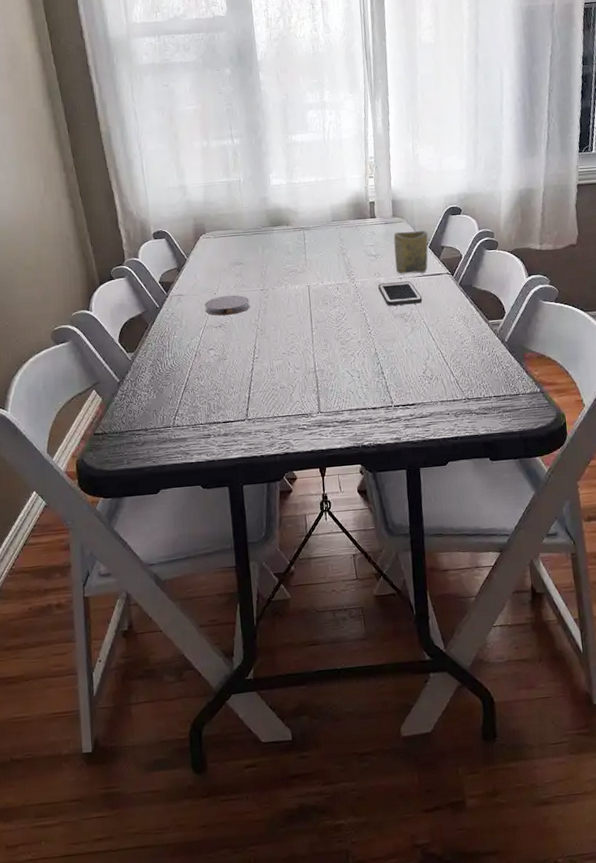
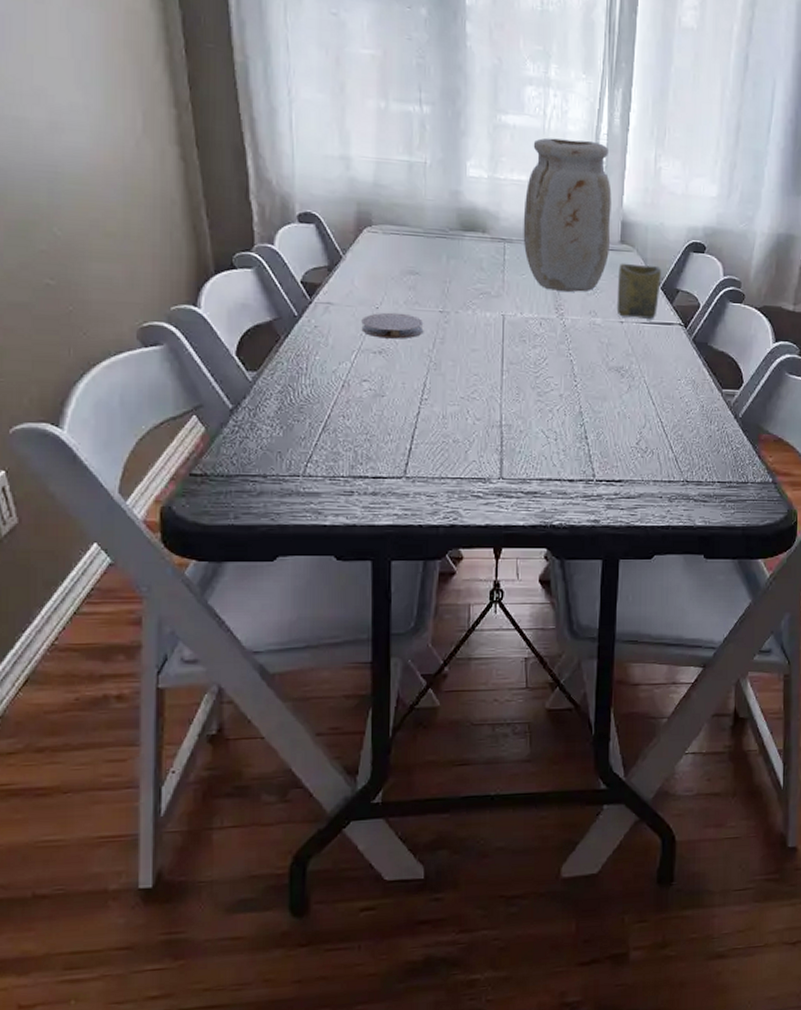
vase: none [315,143,385,262] -> present [523,137,612,293]
cell phone: present [378,281,423,306] -> none [592,325,646,357]

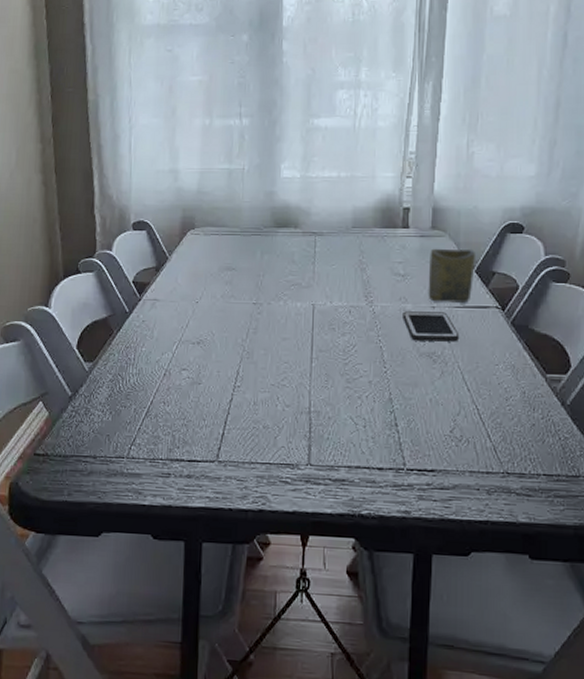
coaster: present [361,312,424,339] -> none [182,306,238,330]
vase: present [523,137,612,293] -> none [333,133,422,280]
cell phone: none [592,325,646,357] -> present [403,311,460,342]

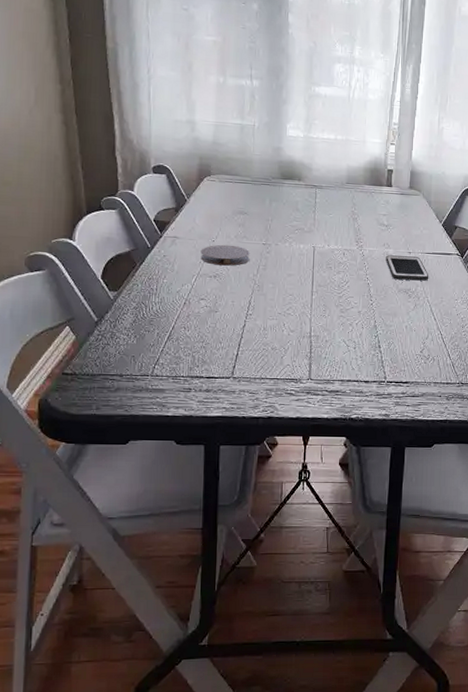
coaster: none [182,306,238,330] -> present [200,244,250,266]
cup: present [428,248,475,303] -> none [406,204,442,250]

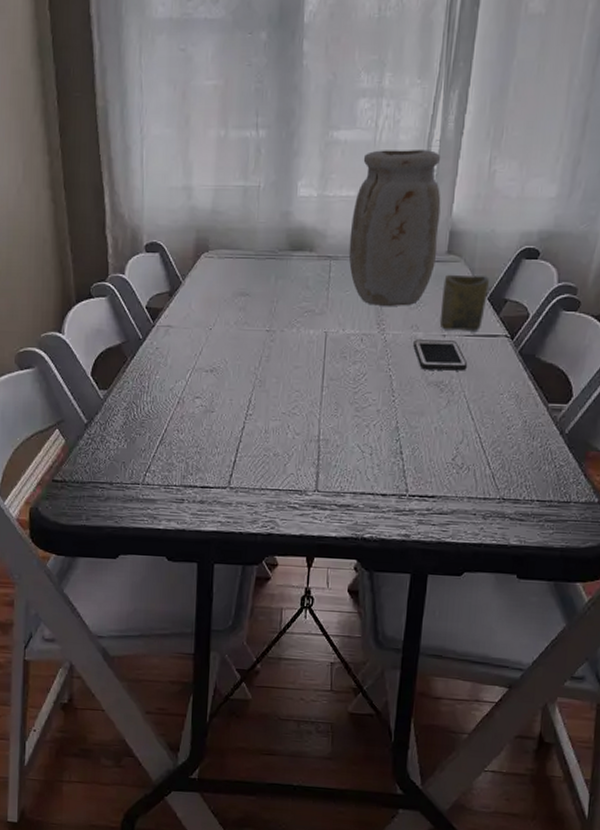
coaster: present [200,244,250,266] -> none [196,333,251,358]
vase: none [331,104,403,229] -> present [348,149,441,307]
cup: none [406,204,442,250] -> present [439,274,489,331]

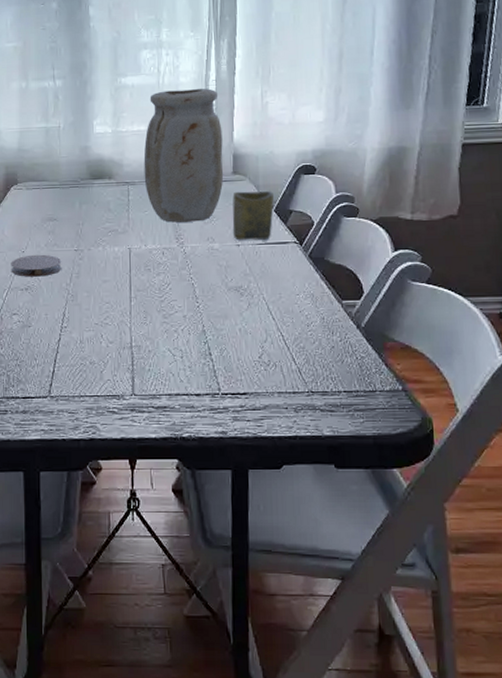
coaster: none [196,333,251,358] -> present [11,254,62,277]
cell phone: present [413,340,468,371] -> none [211,249,263,277]

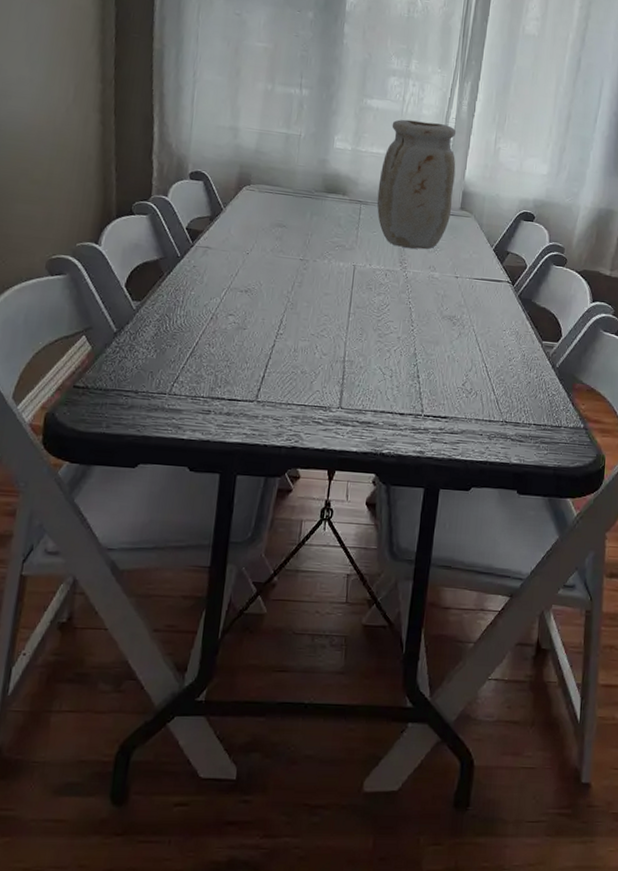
coaster: present [11,254,62,277] -> none [232,258,285,281]
cup: present [232,191,274,241] -> none [453,226,494,276]

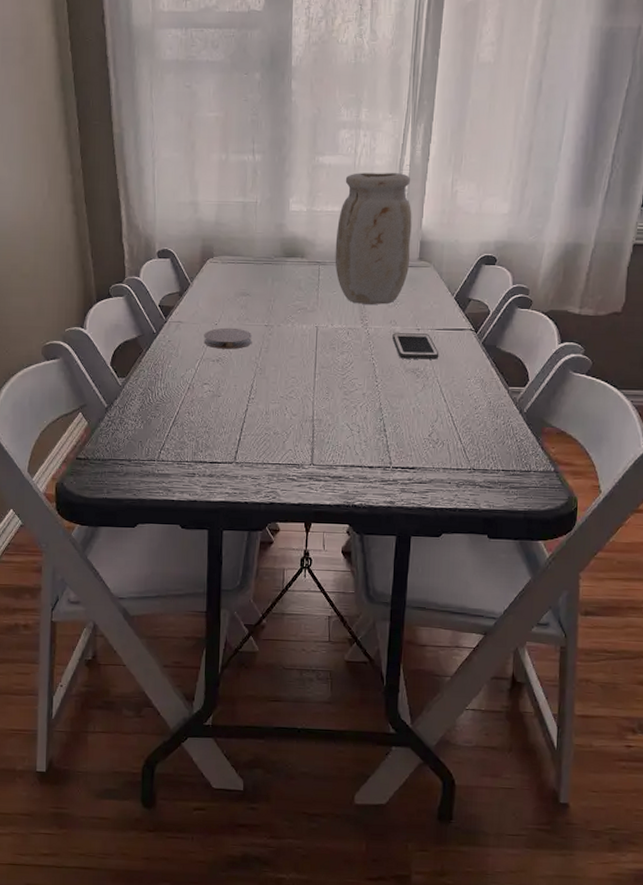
coaster: none [232,258,285,281] -> present [203,327,252,349]
cell phone: none [430,278,476,309] -> present [392,333,439,360]

